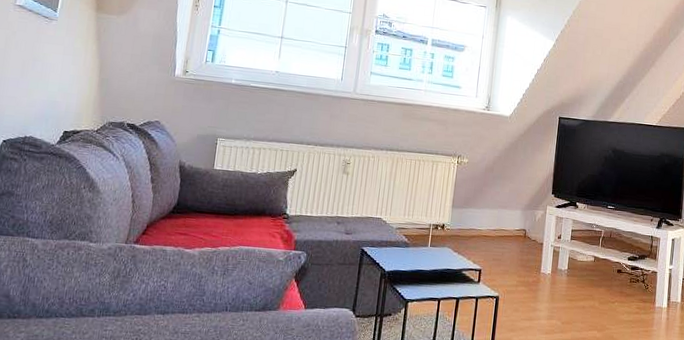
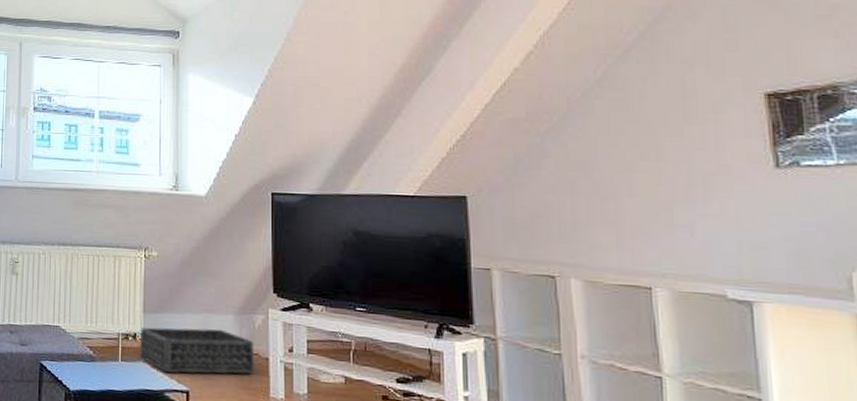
basket: none [446,219,534,256] -> present [140,327,254,375]

